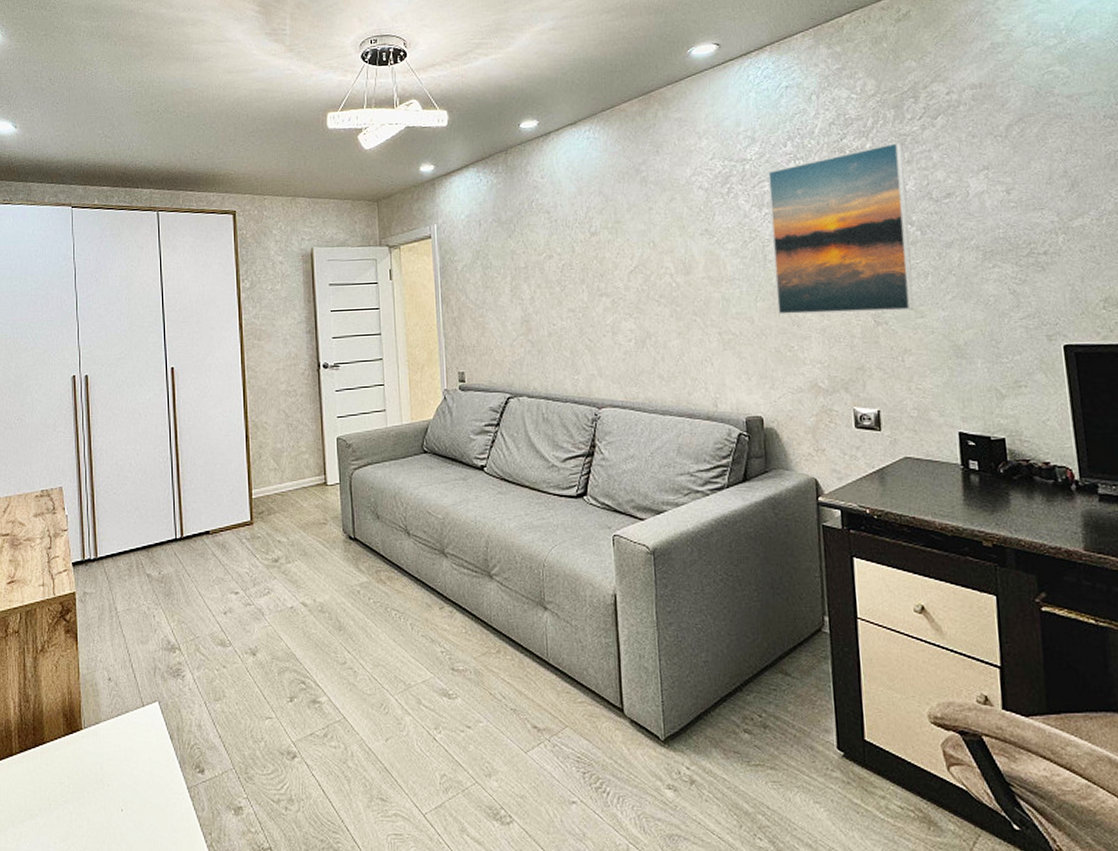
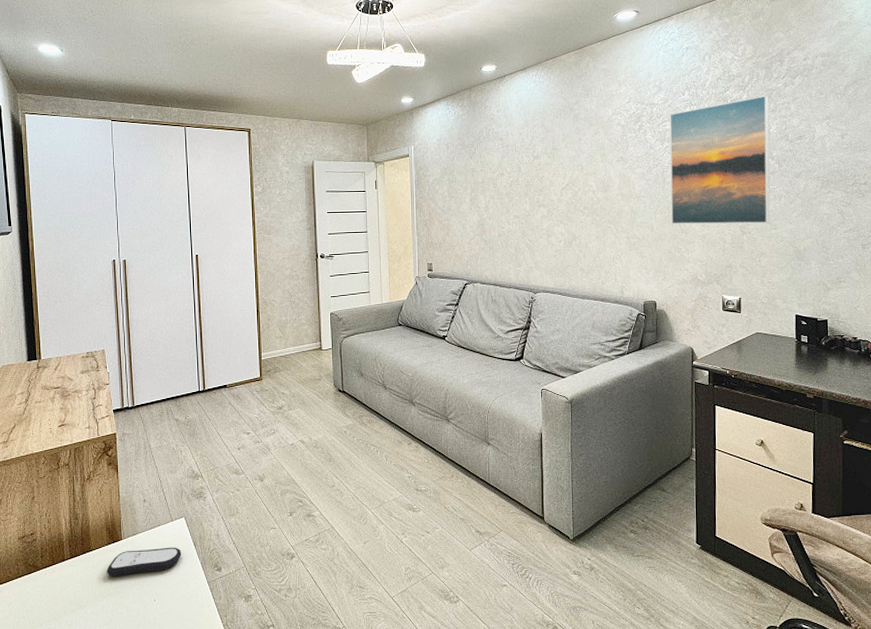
remote control: none [63,740,155,777] -> present [106,547,182,576]

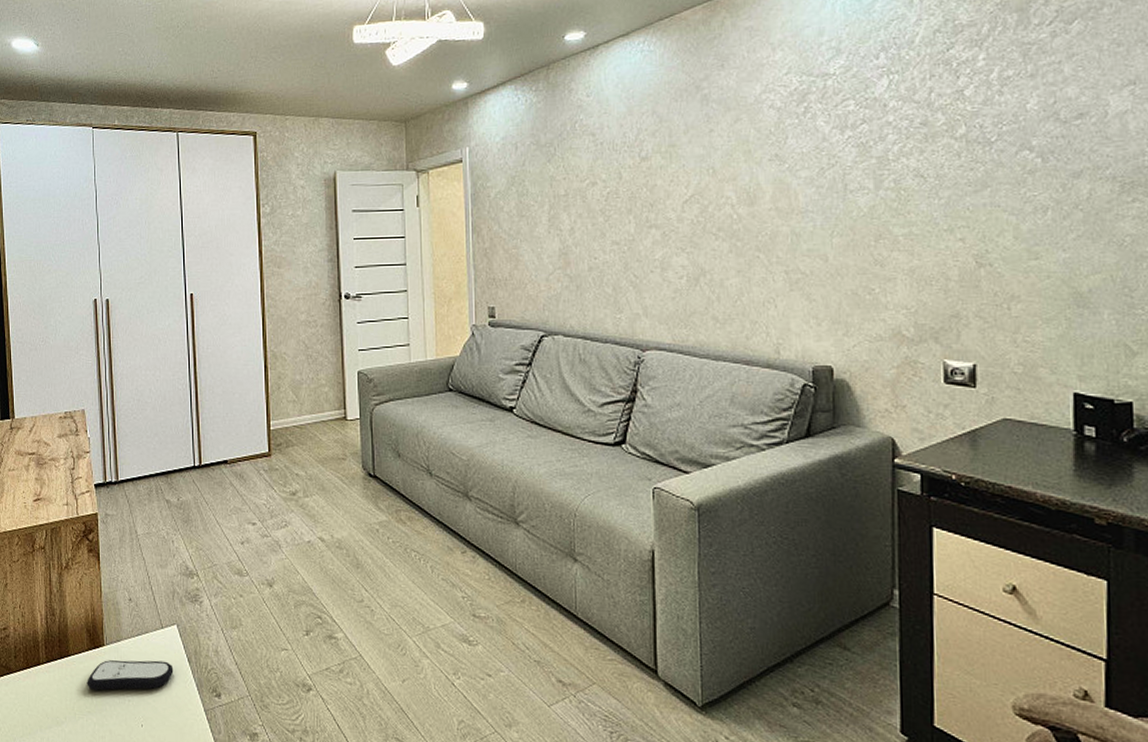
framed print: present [669,96,771,225] -> none [854,53,1028,252]

